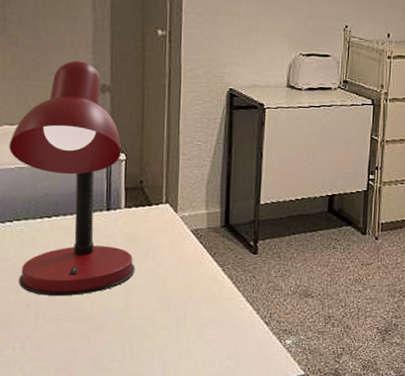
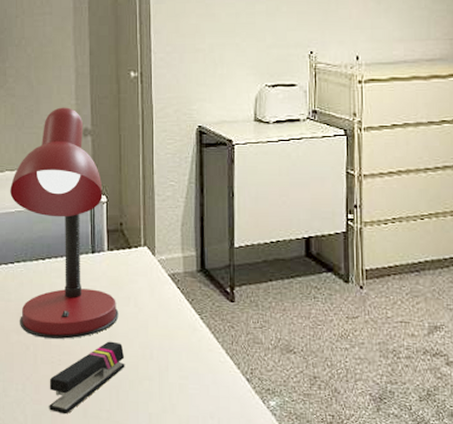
stapler: none [52,295,141,369] -> present [49,341,125,415]

